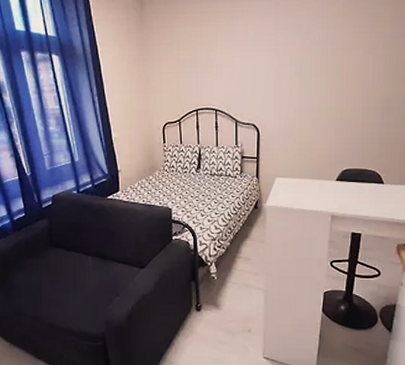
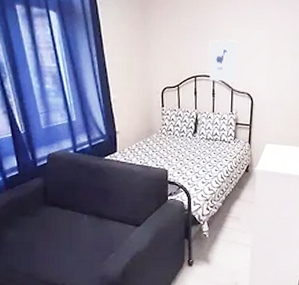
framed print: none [210,70,239,114] -> present [209,40,237,82]

